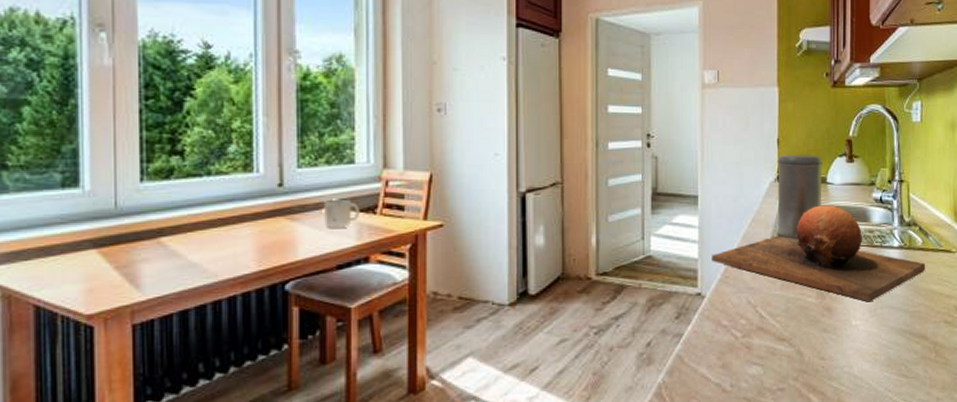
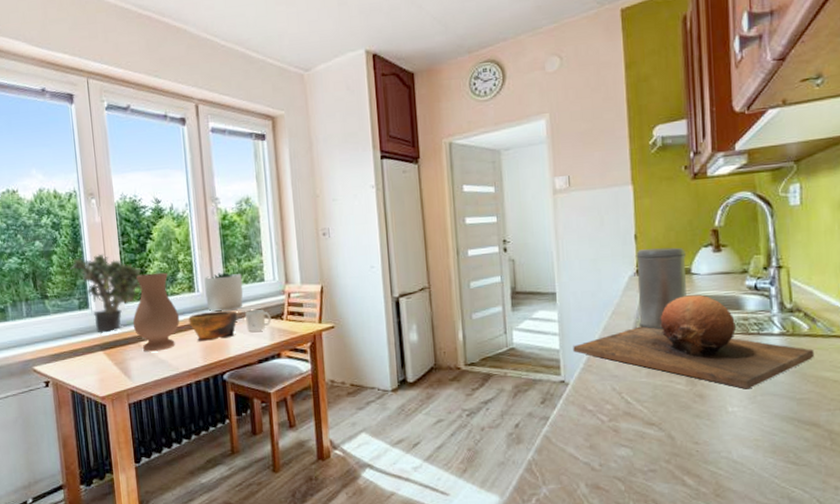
potted plant: none [52,110,173,223] -> present [70,253,142,333]
vase: none [150,143,227,252] -> present [132,272,180,352]
bowl: none [240,199,314,240] -> present [188,310,238,343]
planter: none [268,149,324,200] -> present [204,272,243,312]

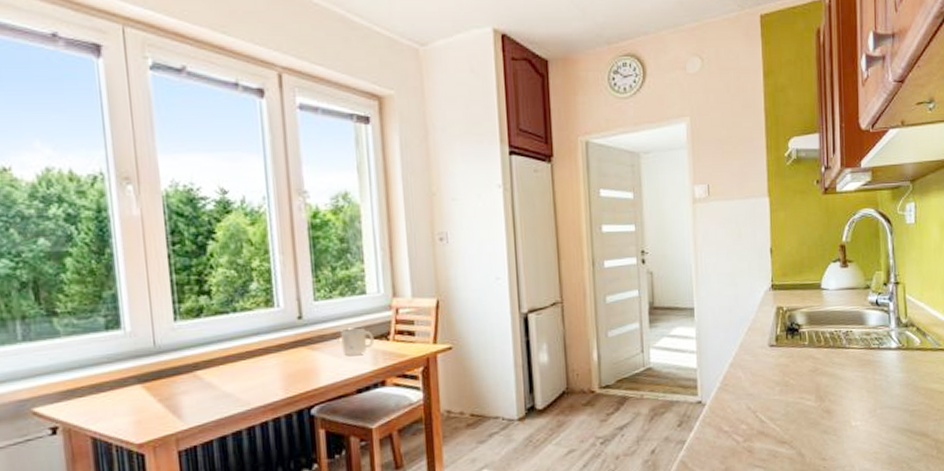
potted plant: present [70,253,142,333] -> none [93,256,200,361]
vase: present [132,272,180,352] -> none [185,282,253,384]
bowl: present [188,310,238,343] -> none [264,330,331,370]
planter: present [204,272,243,312] -> none [287,283,339,332]
chopping board: present [573,295,815,389] -> none [710,310,925,403]
canister: present [636,247,686,330] -> none [771,262,817,346]

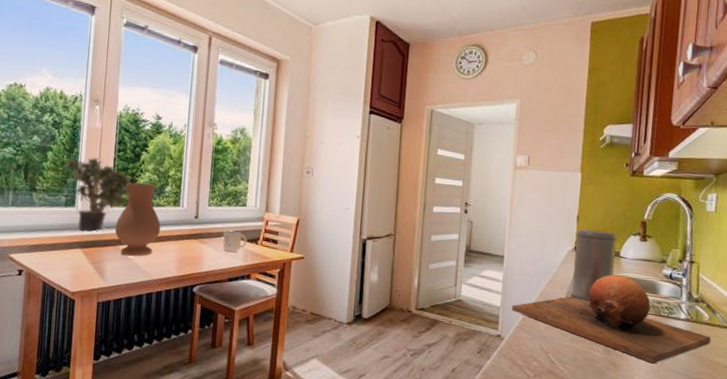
potted plant: none [93,256,200,361] -> present [63,157,132,232]
vase: none [185,282,253,384] -> present [114,182,161,257]
chopping board: none [710,310,925,403] -> present [512,275,711,364]
canister: none [771,262,817,346] -> present [571,229,617,302]

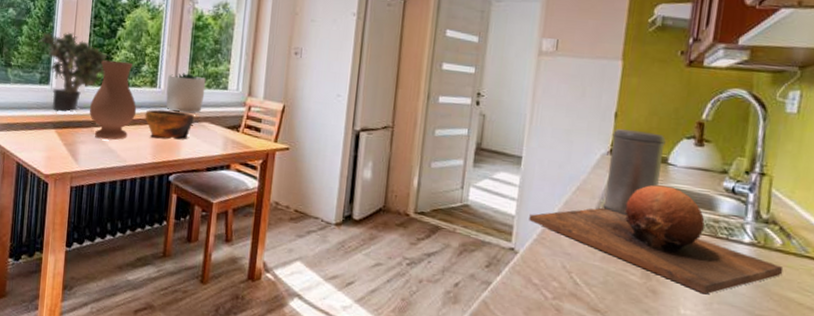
bowl: none [169,226,217,254] -> present [145,109,195,140]
planter: none [189,192,226,229] -> present [166,73,206,113]
mug: present [222,231,248,252] -> none [201,116,228,139]

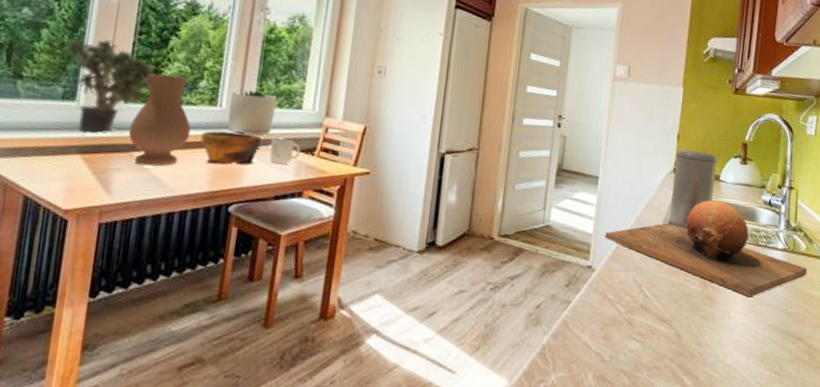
mug: none [201,116,228,139] -> present [269,138,301,164]

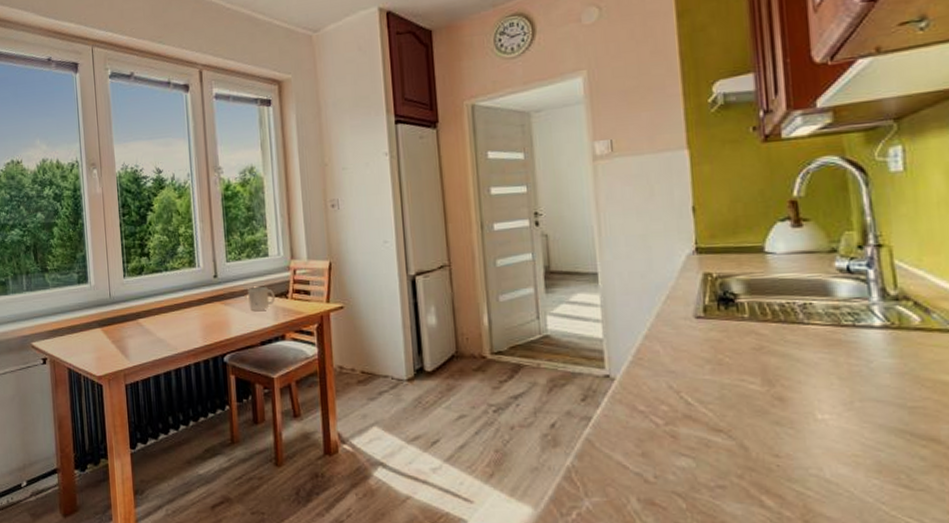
potted plant: present [62,38,156,134] -> none [70,225,142,309]
vase: present [128,74,191,167] -> none [131,246,180,330]
bowl: present [201,130,263,166] -> none [188,287,240,321]
planter: present [227,90,277,135] -> none [205,246,246,288]
chopping board: present [605,200,808,298] -> none [619,277,930,393]
canister: present [668,149,718,230] -> none [694,221,759,319]

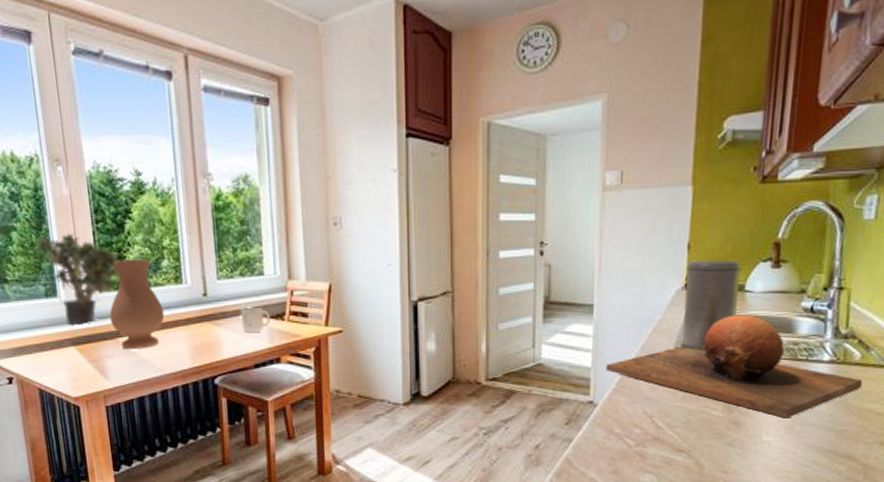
potted plant: none [70,225,142,309] -> present [33,233,120,326]
vase: none [131,246,180,330] -> present [109,259,165,350]
chopping board: none [619,277,930,393] -> present [606,314,863,418]
canister: none [694,221,759,319] -> present [681,260,742,351]

